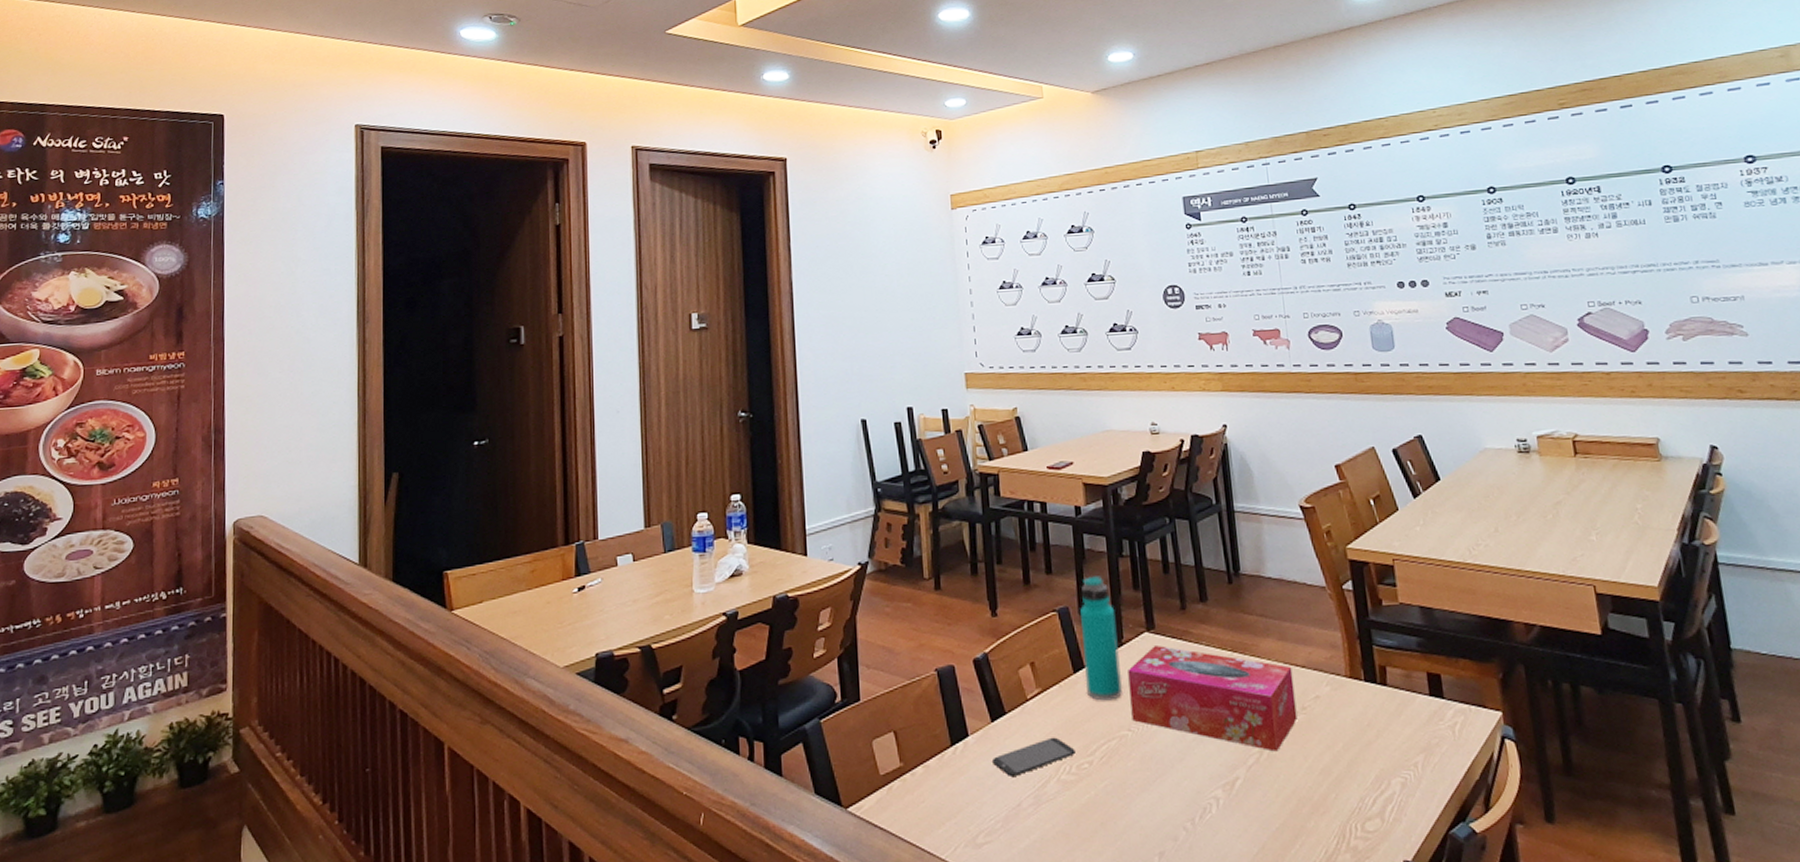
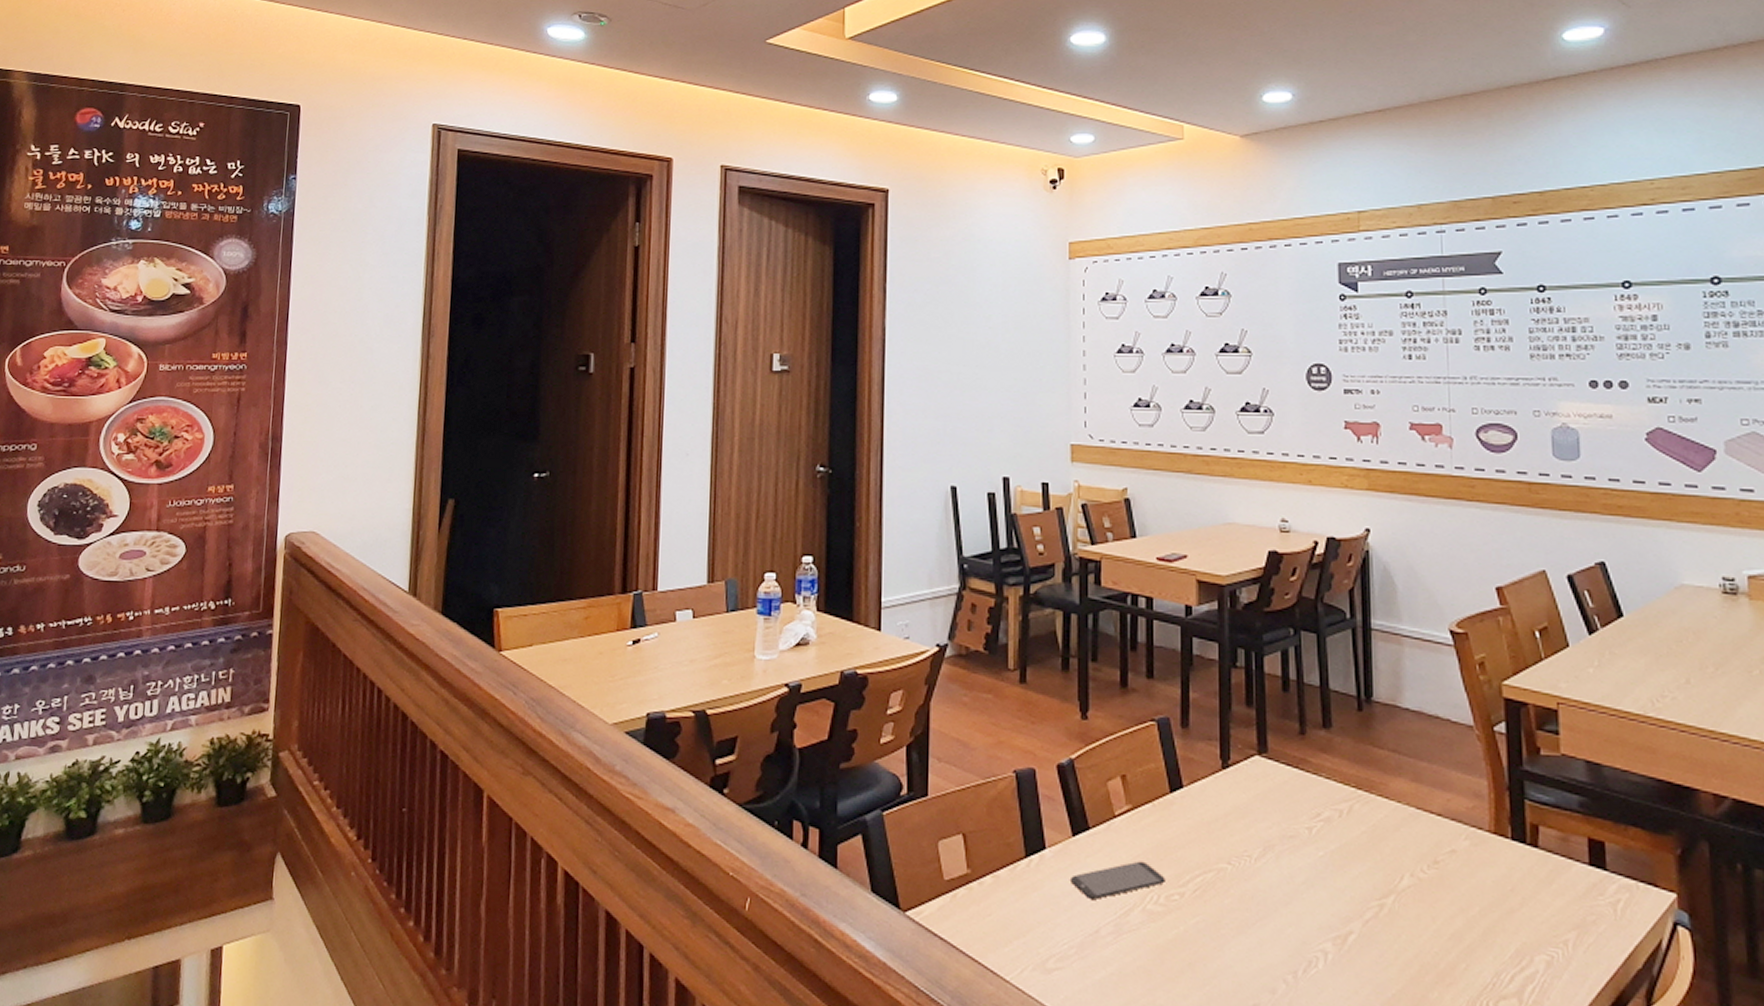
water bottle: present [1080,576,1123,701] -> none [1182,686,1226,828]
tissue box: present [1128,646,1298,752] -> none [1232,772,1428,908]

